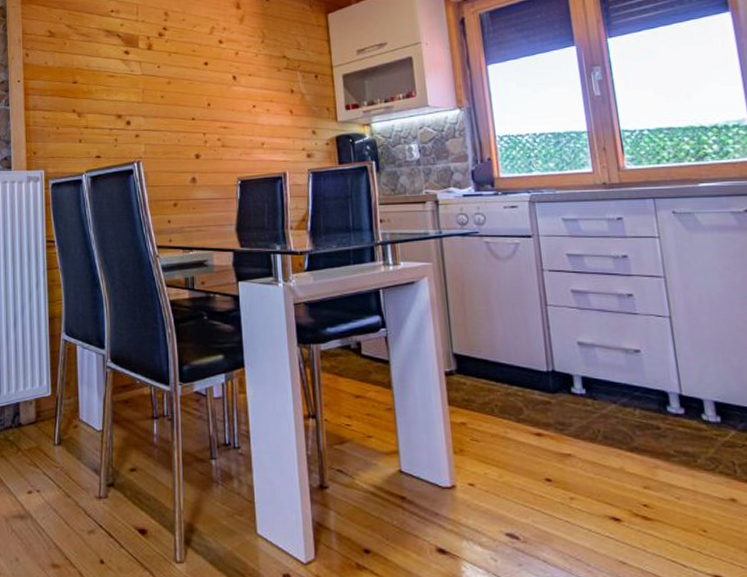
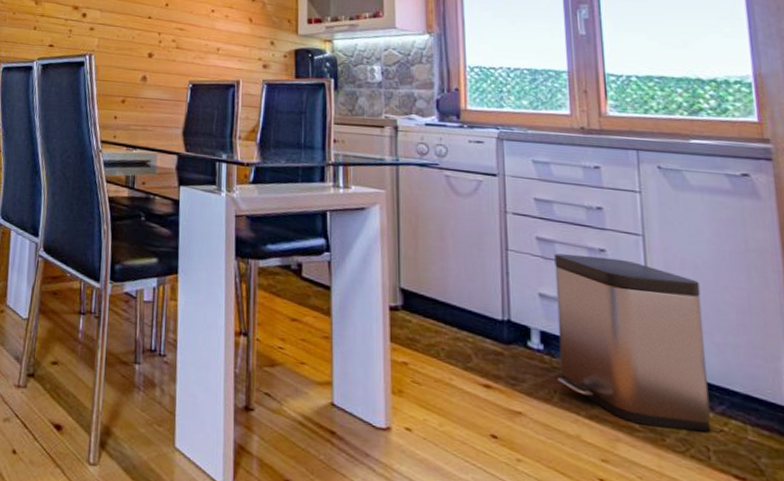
pedal bin: none [588,301,735,450] -> present [554,253,712,433]

